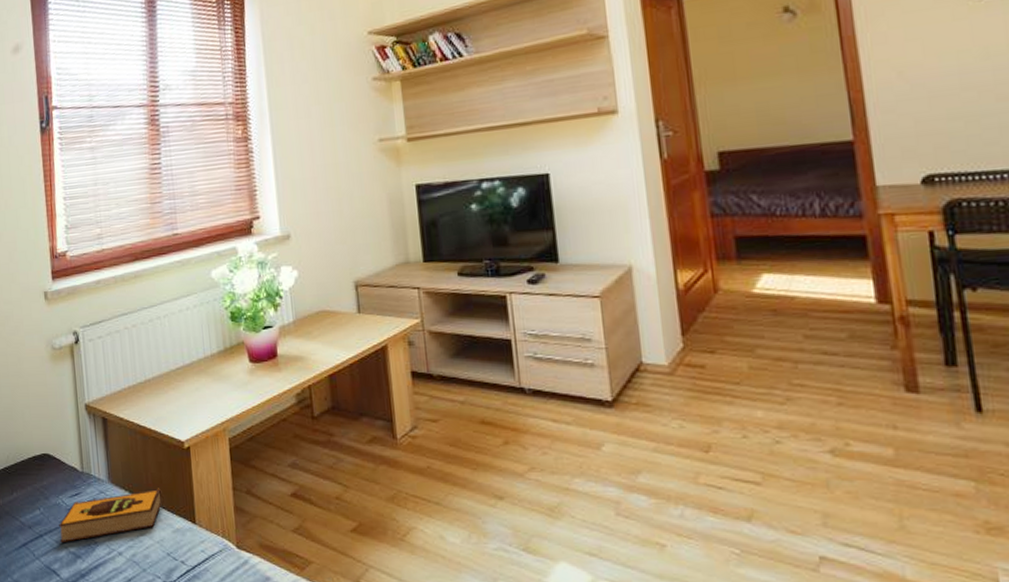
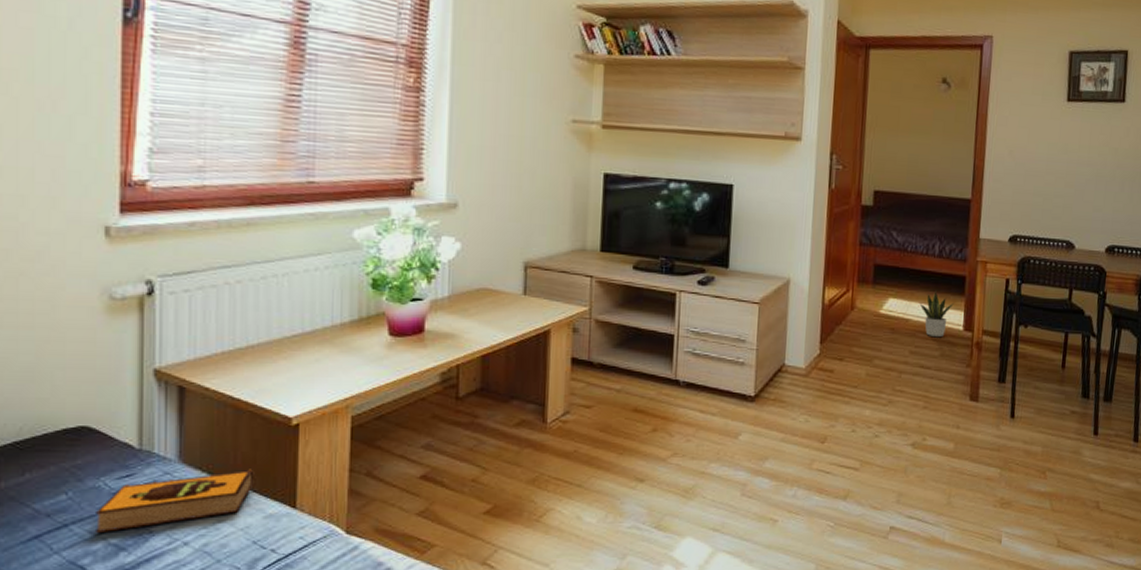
potted plant: none [805,258,856,316] -> present [919,290,954,338]

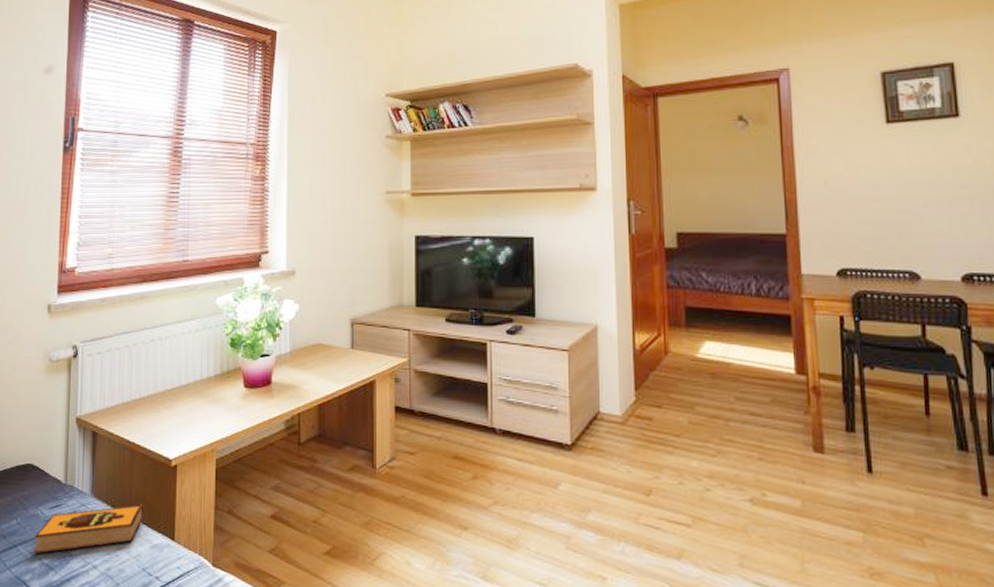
potted plant: present [919,290,954,338] -> none [740,331,781,382]

